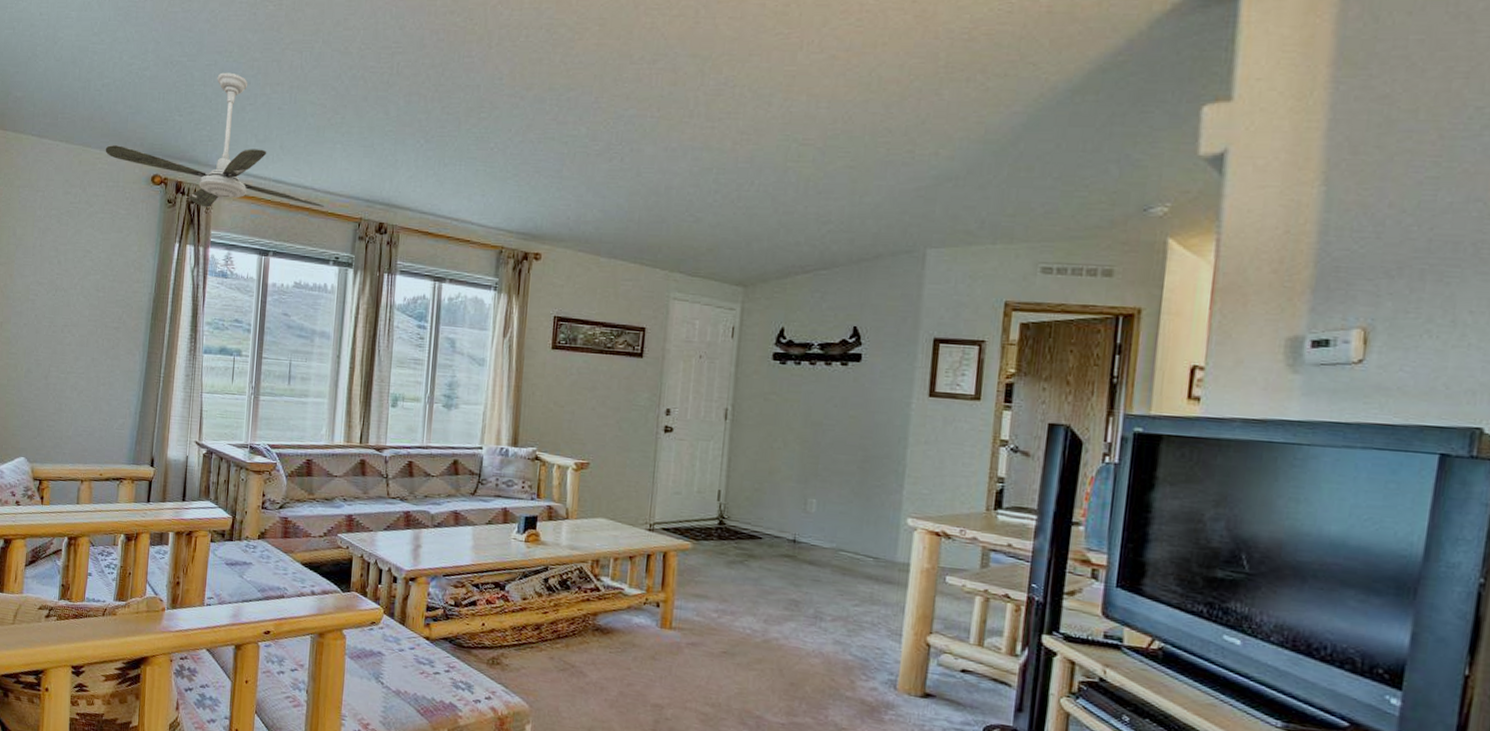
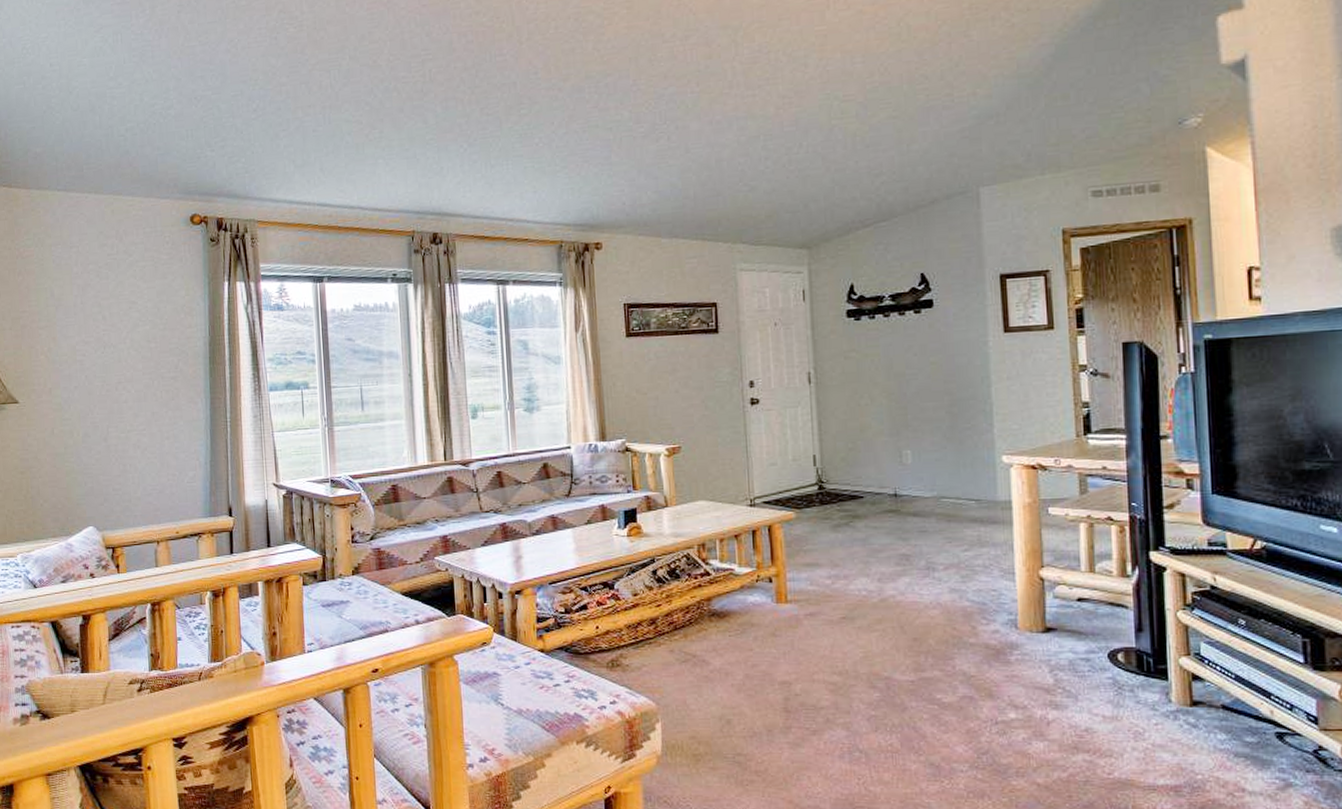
ceiling fan: present [105,72,325,208] -> none [137,100,375,241]

